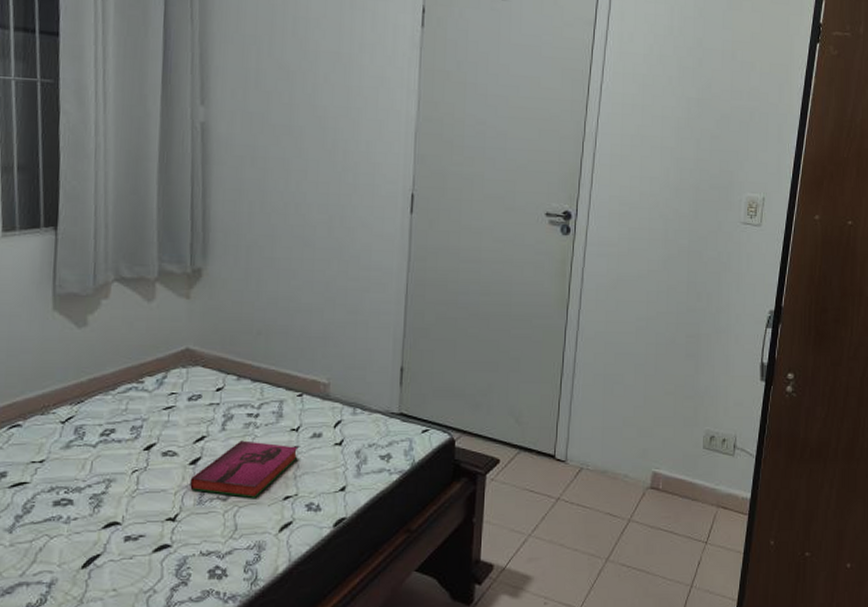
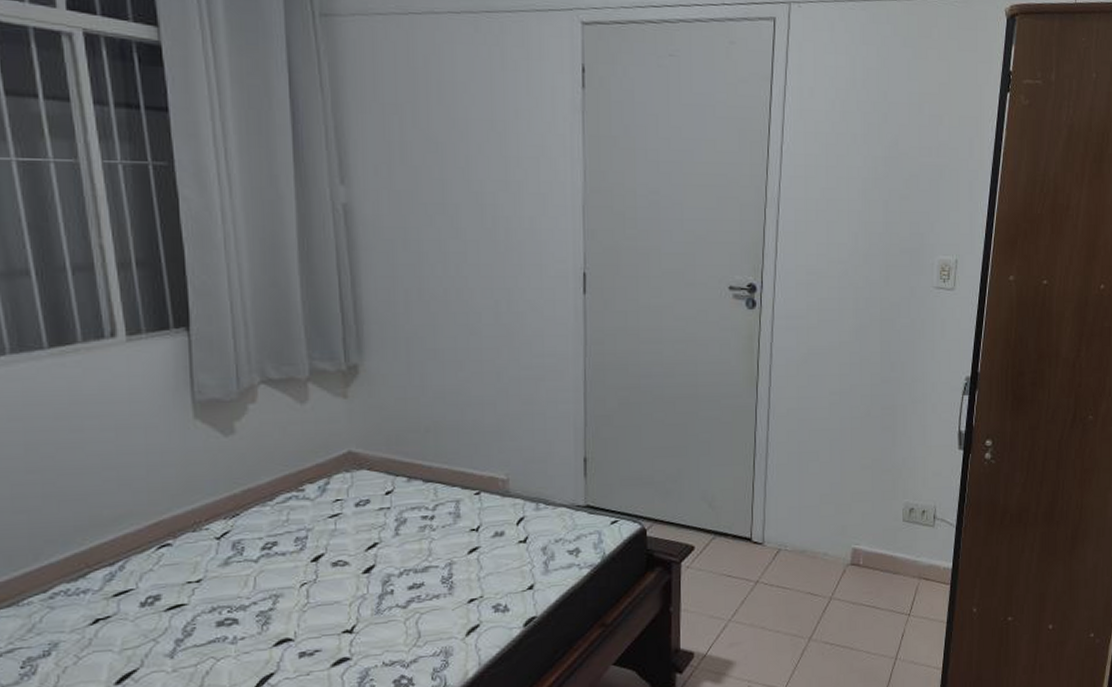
hardback book: present [190,440,299,498] -> none [365,544,480,604]

